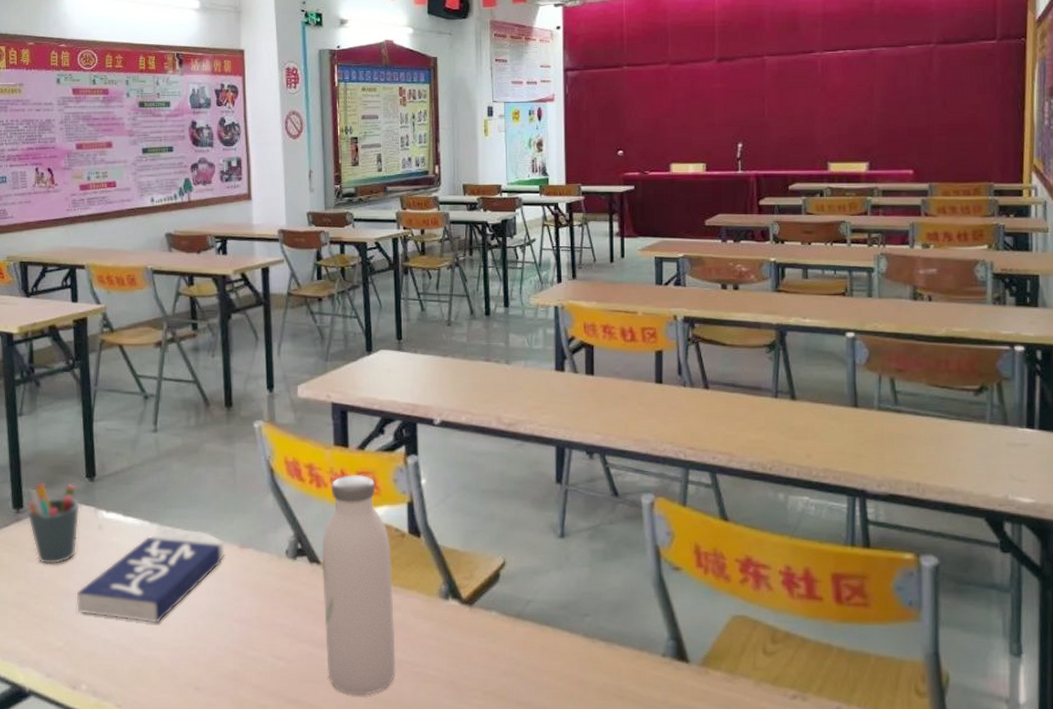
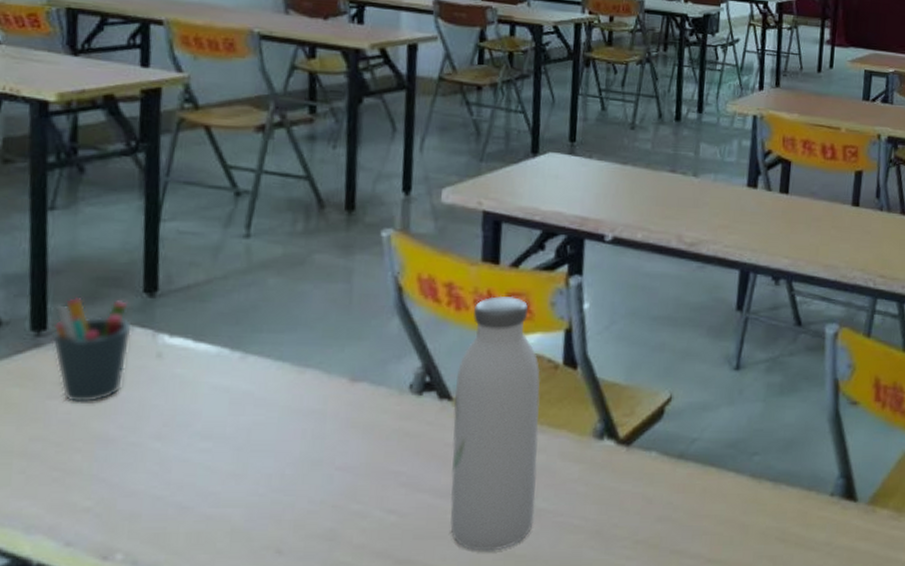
book: present [76,526,226,623] -> none [117,355,331,474]

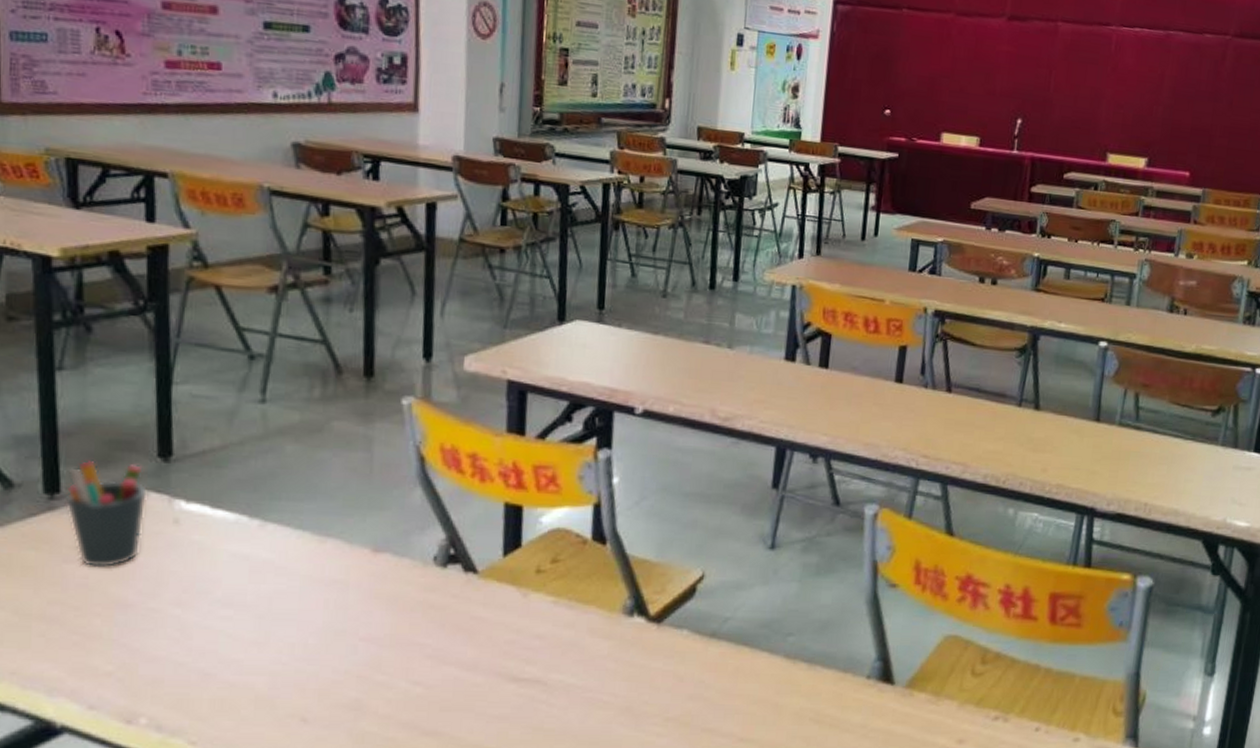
water bottle: present [450,296,541,551] -> none [477,468,569,725]

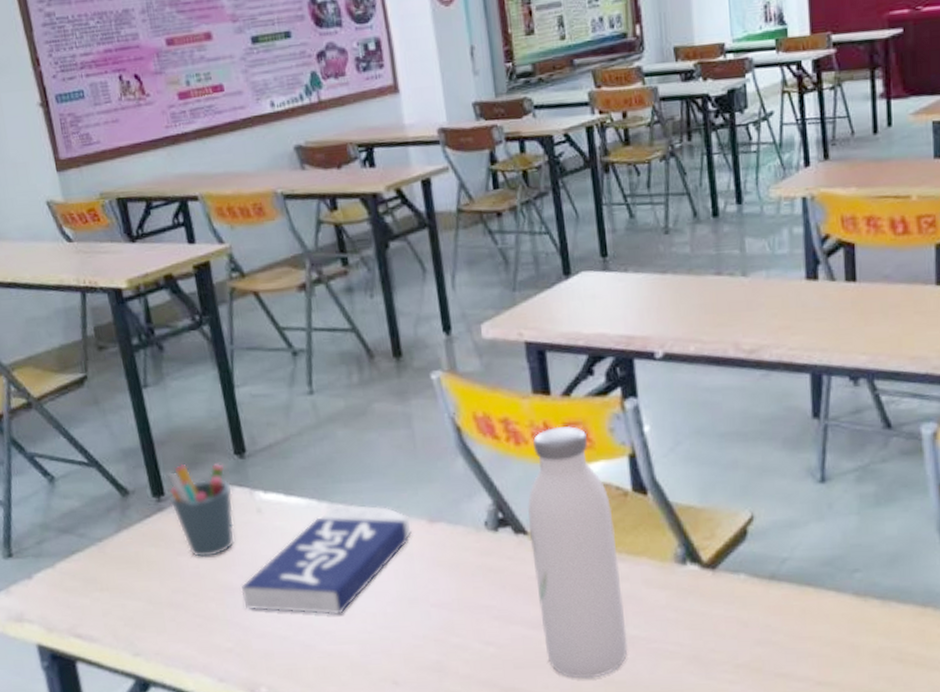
book: none [136,523,353,642] -> present [241,504,413,615]
water bottle: none [477,468,569,725] -> present [528,426,628,679]

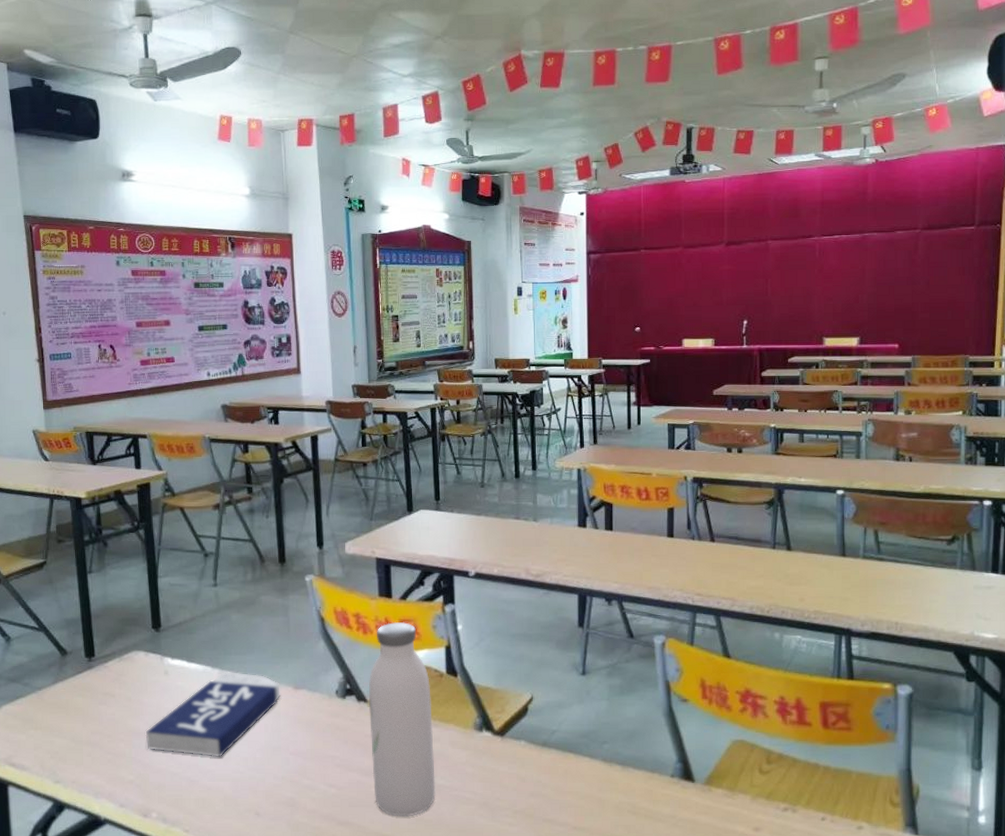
pen holder: present [167,462,235,558] -> none [98,633,148,707]

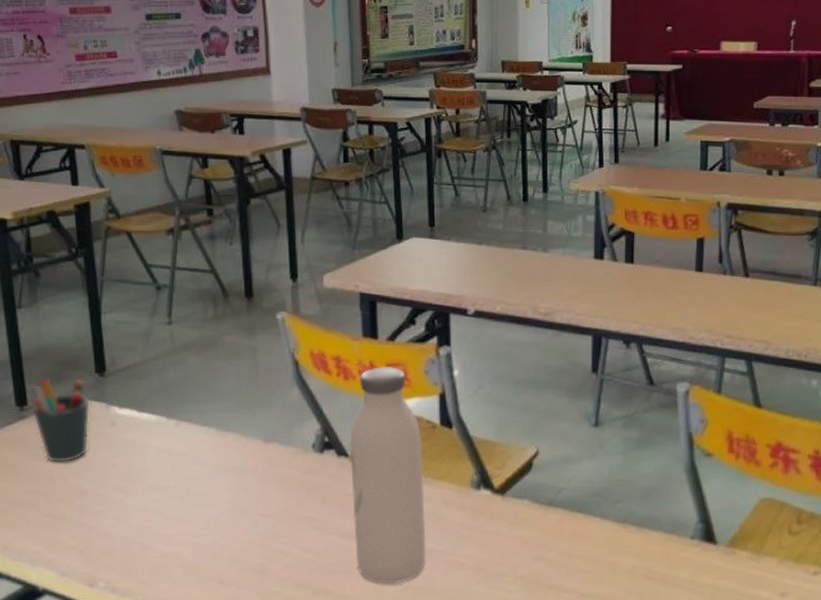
pen holder: none [98,633,148,707] -> present [31,378,91,463]
book: present [145,671,281,757] -> none [89,422,249,519]

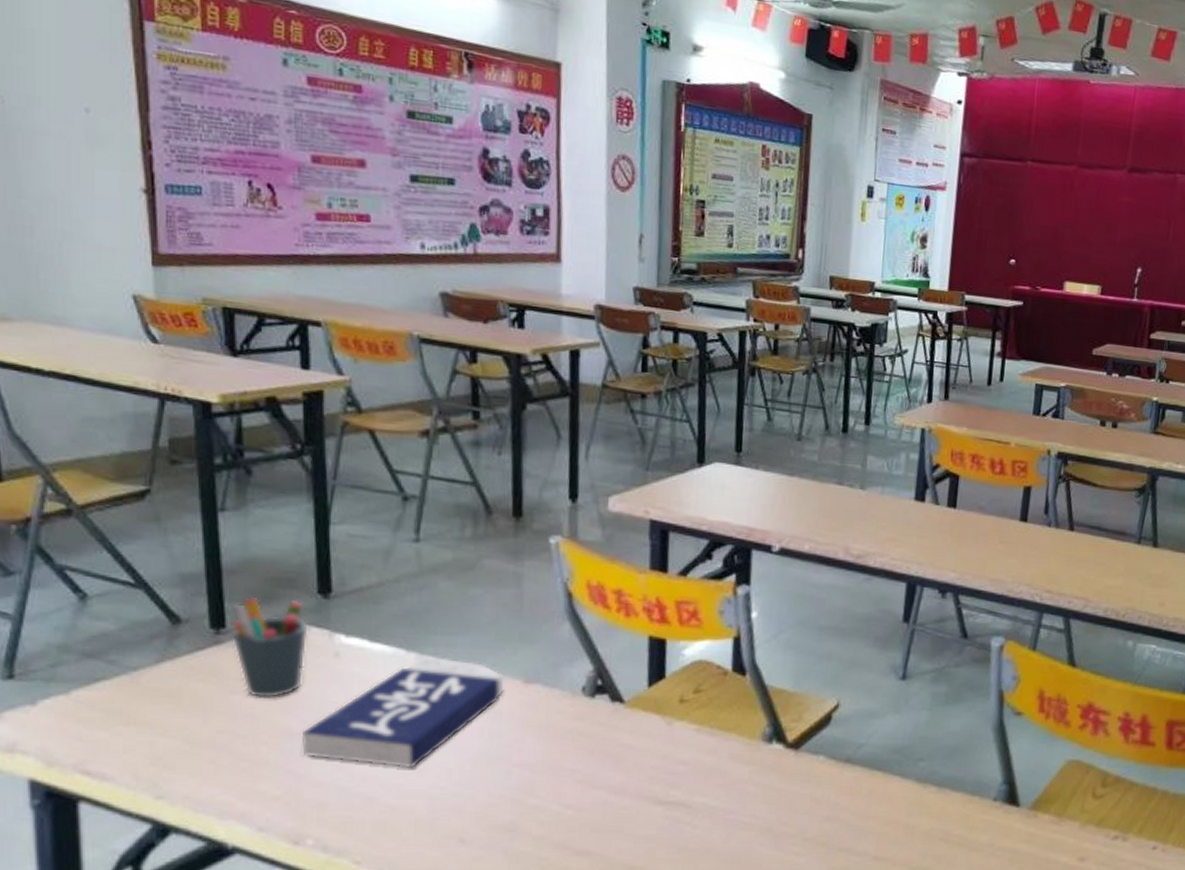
book: none [89,422,249,519] -> present [301,655,506,768]
water bottle: present [350,367,426,584] -> none [624,604,711,845]

